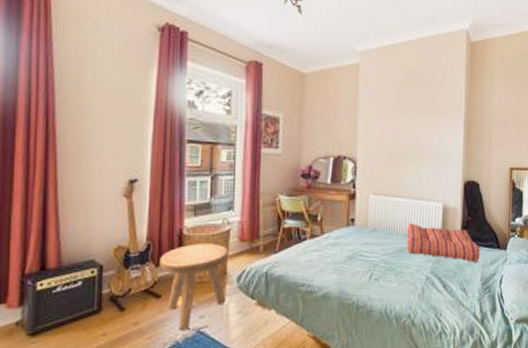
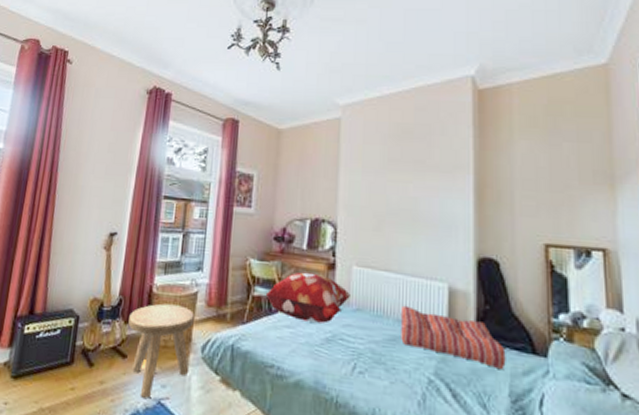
decorative pillow: none [295,203,368,244] -> present [265,272,350,323]

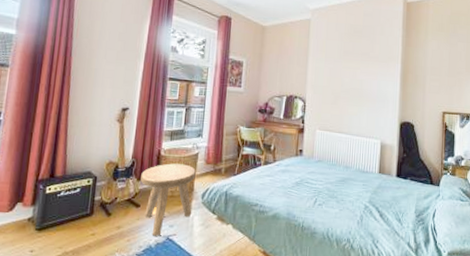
decorative pillow: present [265,272,350,323] -> none [252,135,314,172]
seat cushion: present [400,305,506,370] -> none [348,156,415,196]

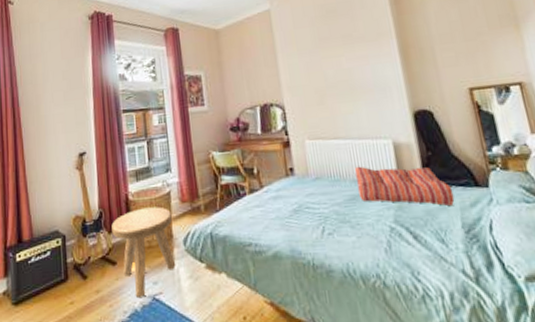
seat cushion: none [348,156,415,196] -> present [354,166,455,207]

